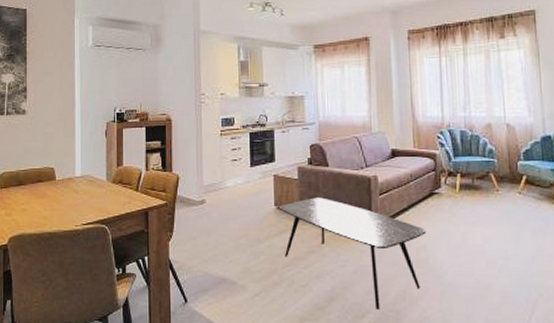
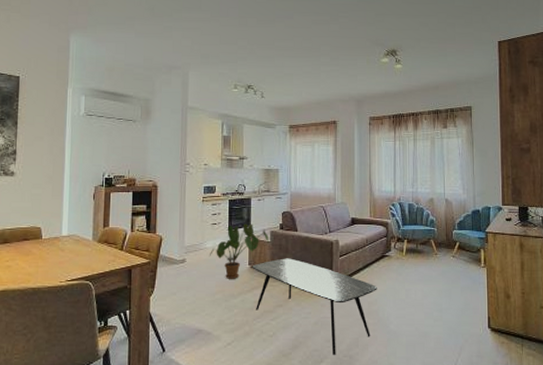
house plant: none [231,159,296,222] -> present [210,223,269,279]

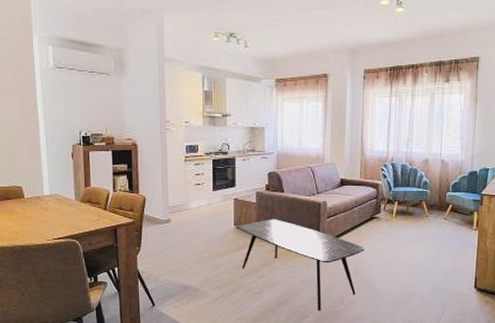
house plant: present [210,223,269,279] -> none [195,184,254,239]

